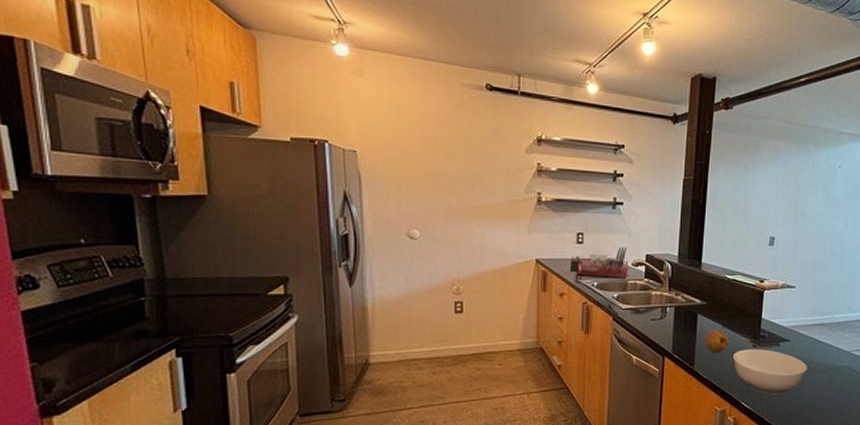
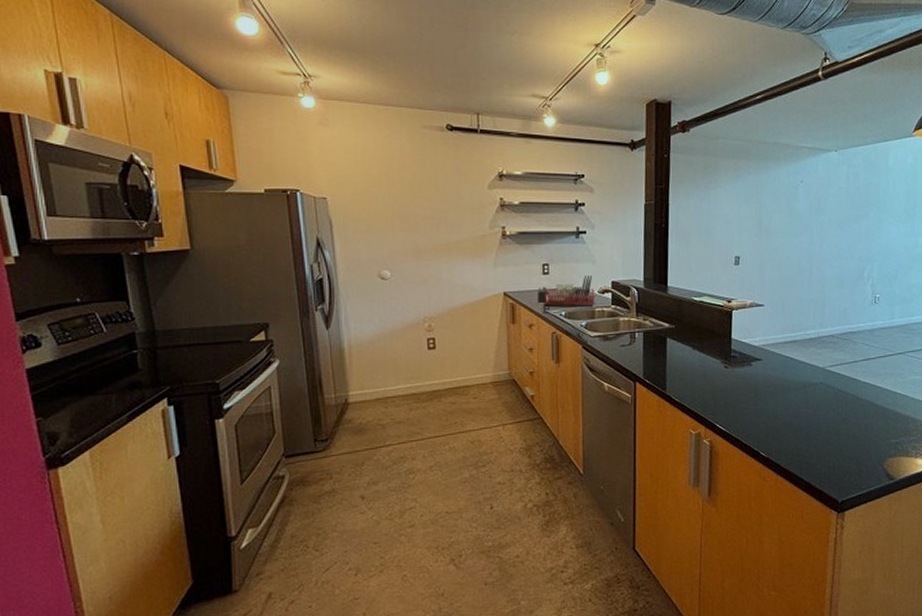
fruit: present [704,329,729,353] -> none [674,352,700,376]
bowl: present [733,349,807,395] -> none [705,370,781,415]

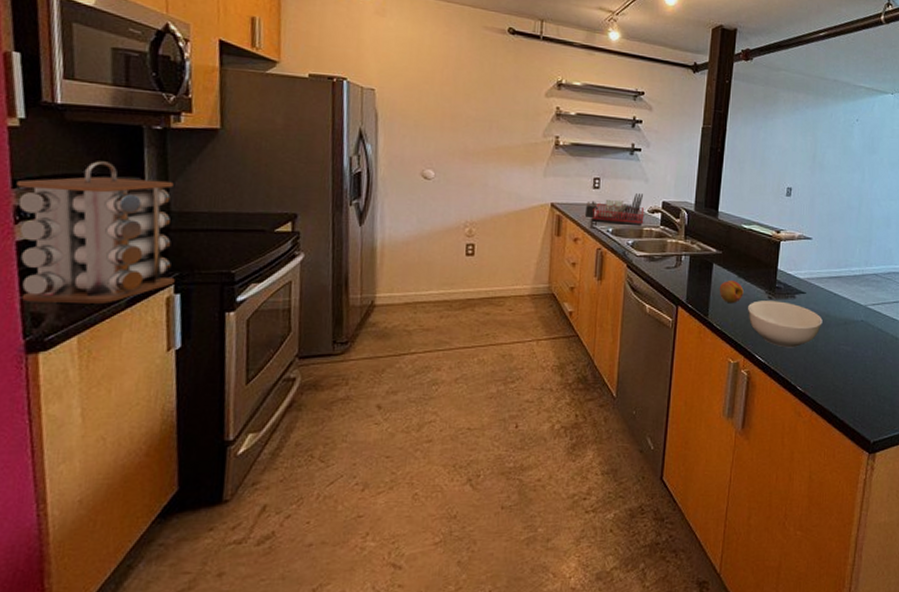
spice rack: none [19,289,167,423] -> present [16,161,175,305]
fruit: none [674,352,700,376] -> present [719,279,744,304]
bowl: none [705,370,781,415] -> present [748,300,823,348]

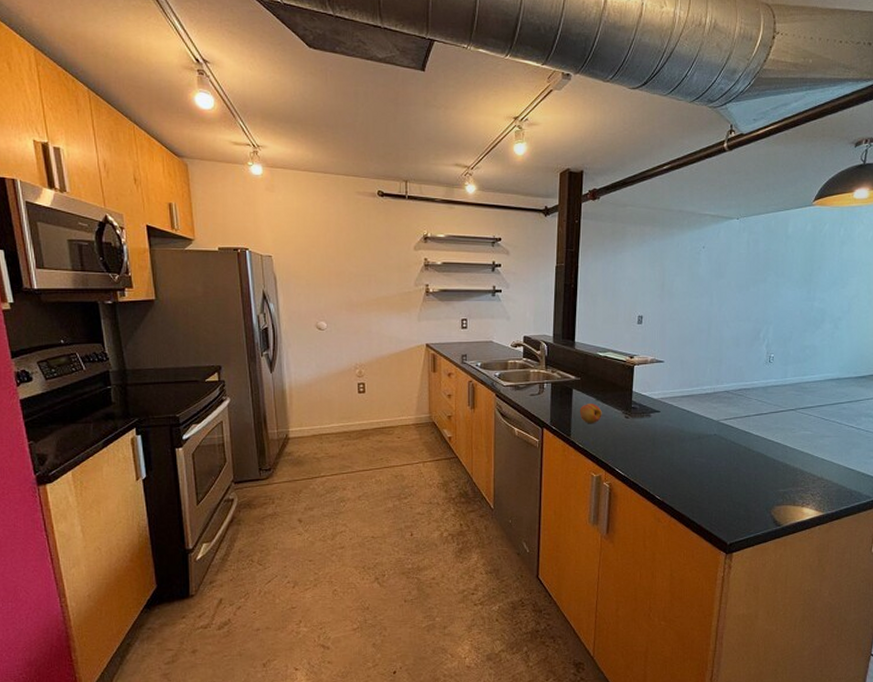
spice rack: present [16,161,175,305] -> none [14,333,136,447]
dish rack: present [584,193,645,227] -> none [455,330,508,360]
bowl: present [748,300,823,348] -> none [607,420,677,462]

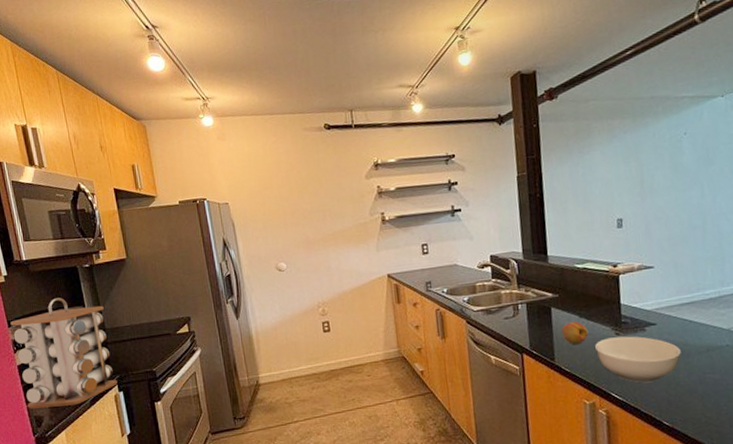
spice rack: none [14,333,136,447] -> present [10,297,118,409]
bowl: none [607,420,677,462] -> present [595,336,681,383]

